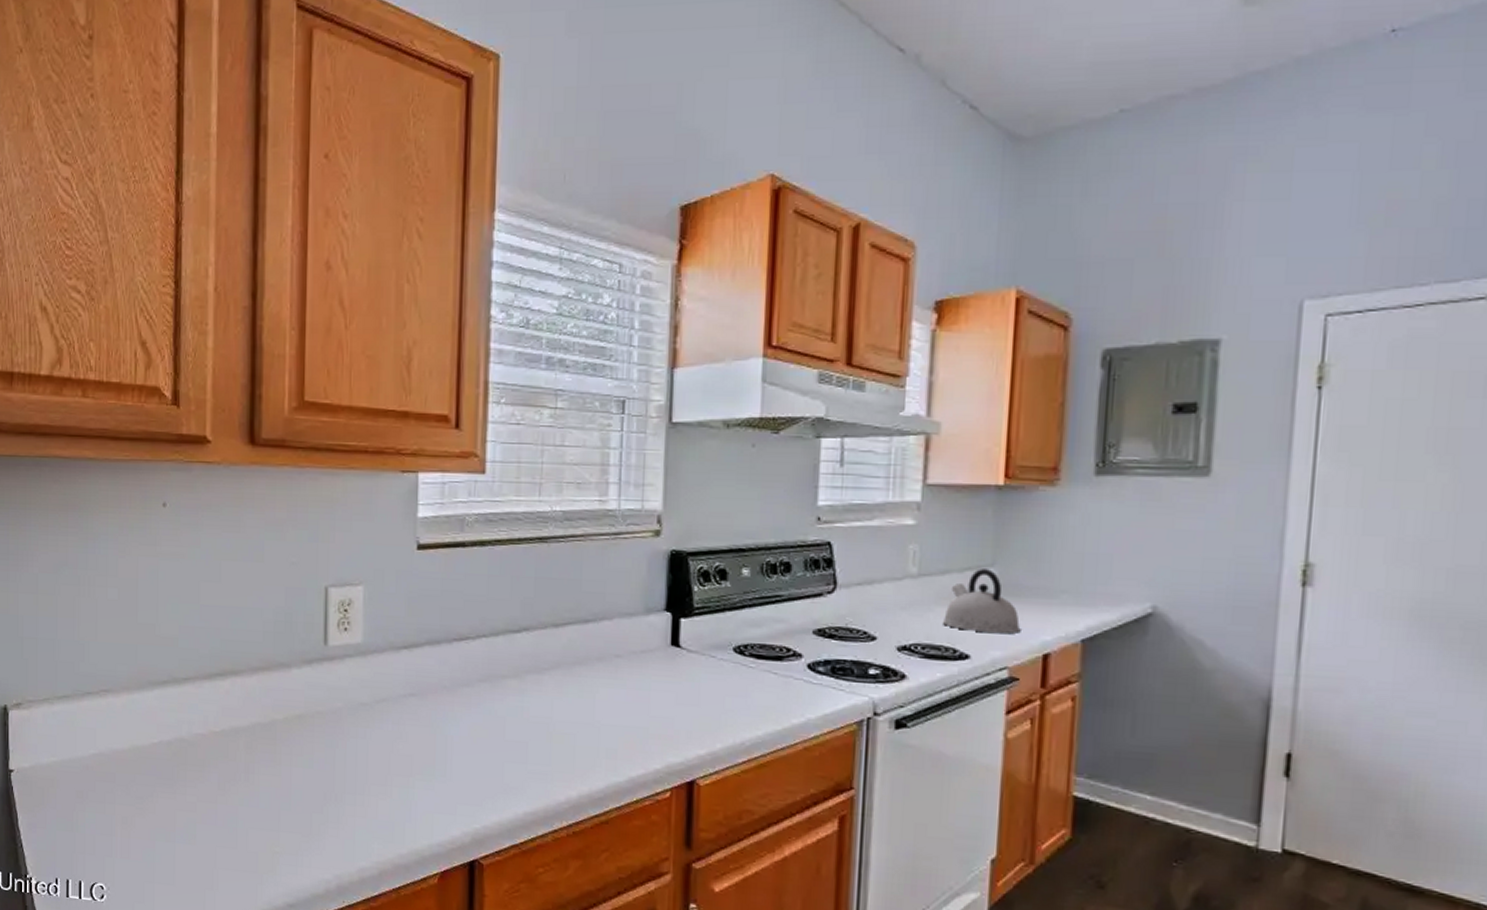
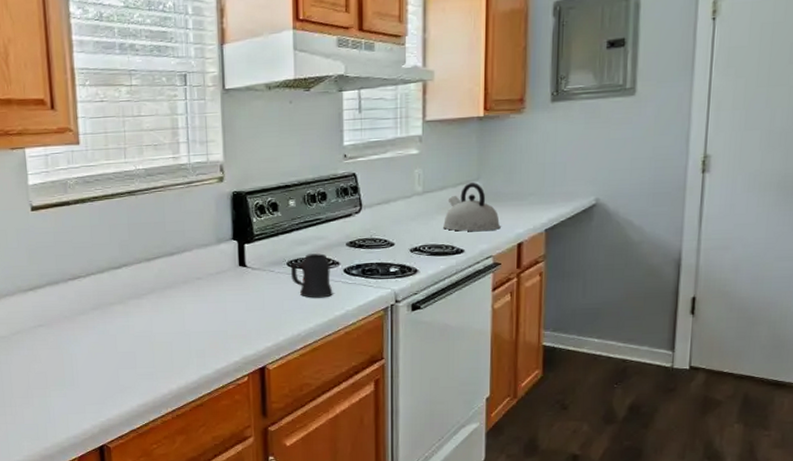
mug: none [736,639,791,699] -> present [290,253,333,298]

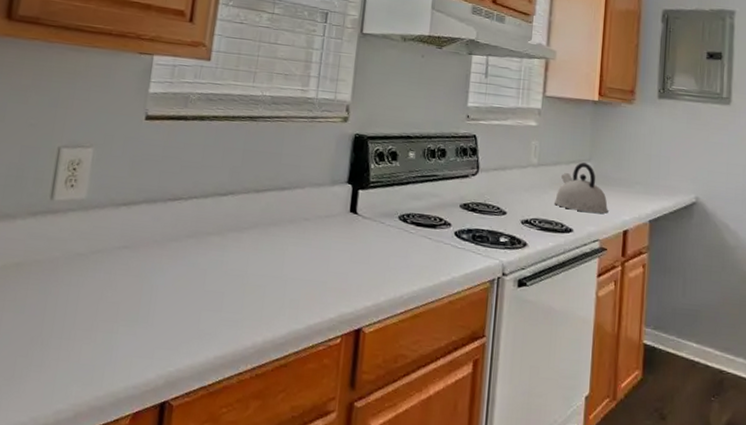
mug: present [290,253,333,298] -> none [400,210,442,260]

